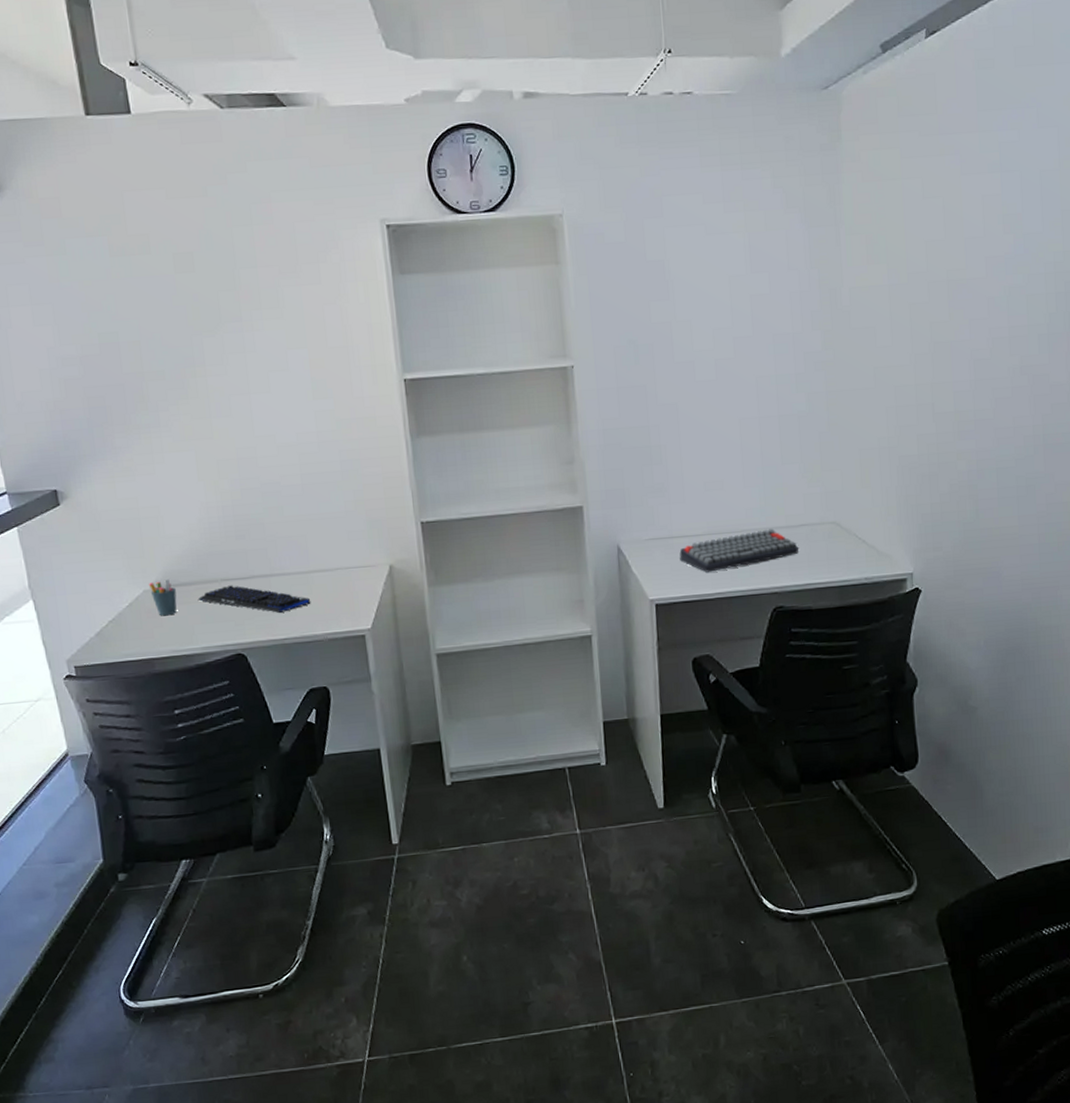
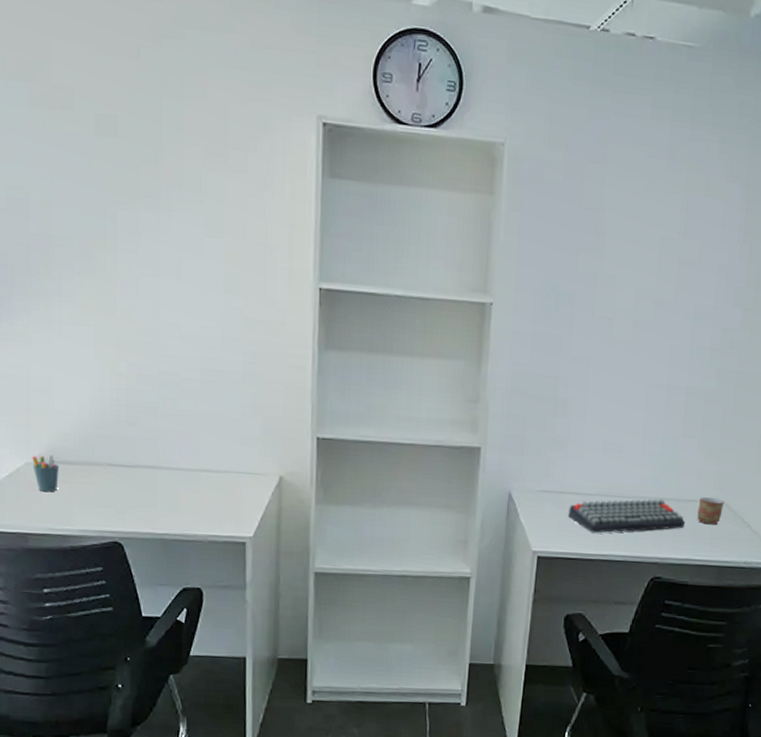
keyboard: present [197,585,311,613] -> none [80,471,196,507]
mug: none [809,519,835,546] -> present [697,497,725,525]

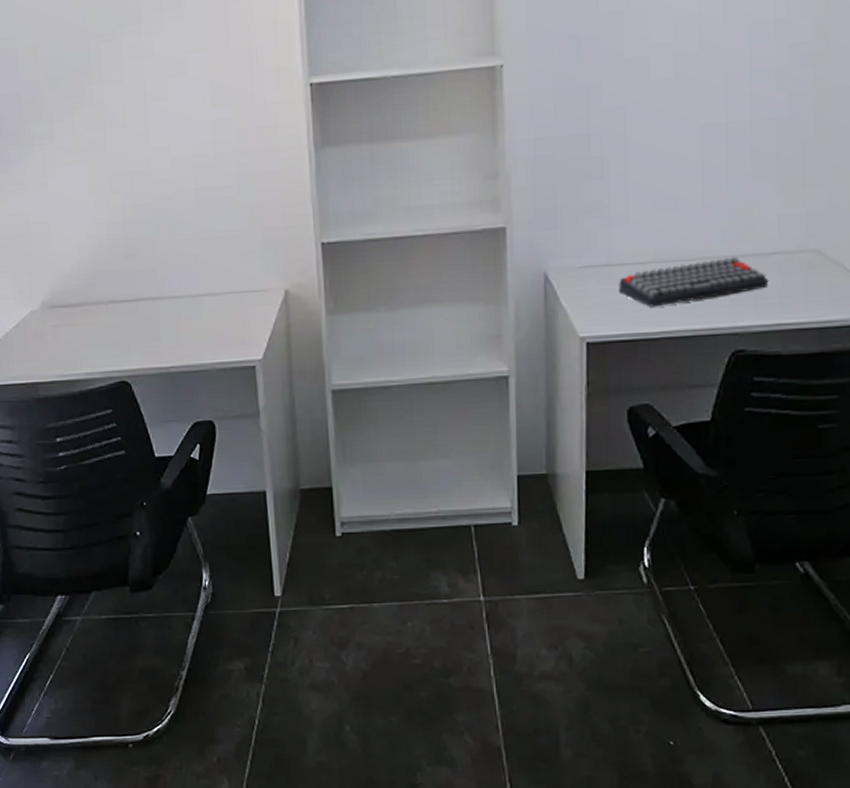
pen holder: present [31,454,59,492] -> none [35,299,63,339]
mug: present [697,497,725,525] -> none [783,246,818,279]

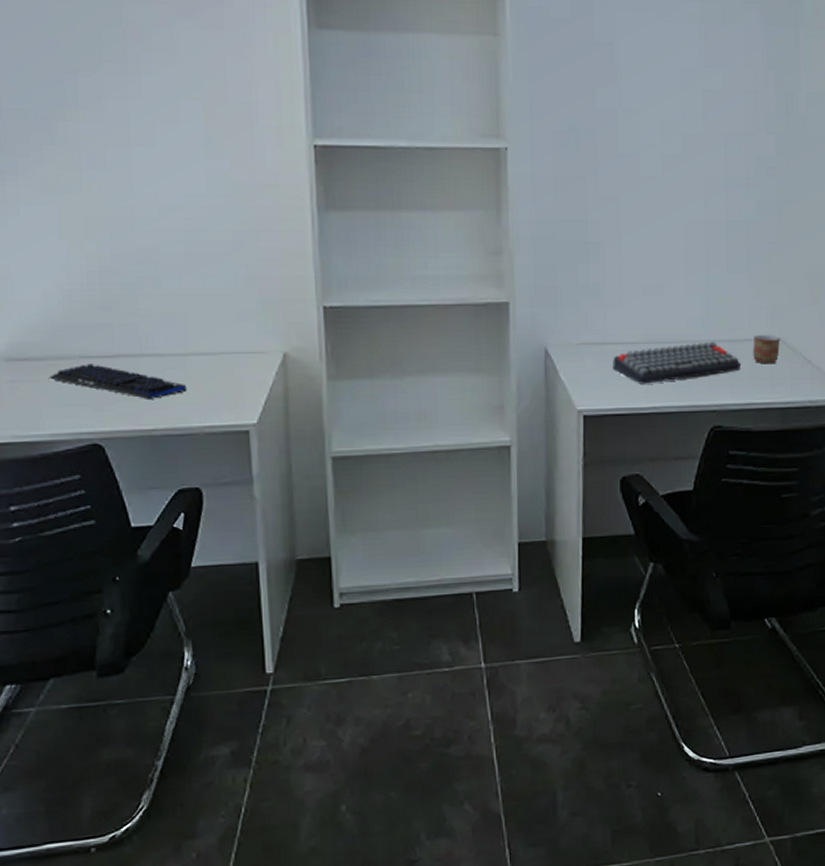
keyboard: none [84,307,200,339] -> present [48,364,187,399]
mug: none [783,246,818,279] -> present [753,335,781,364]

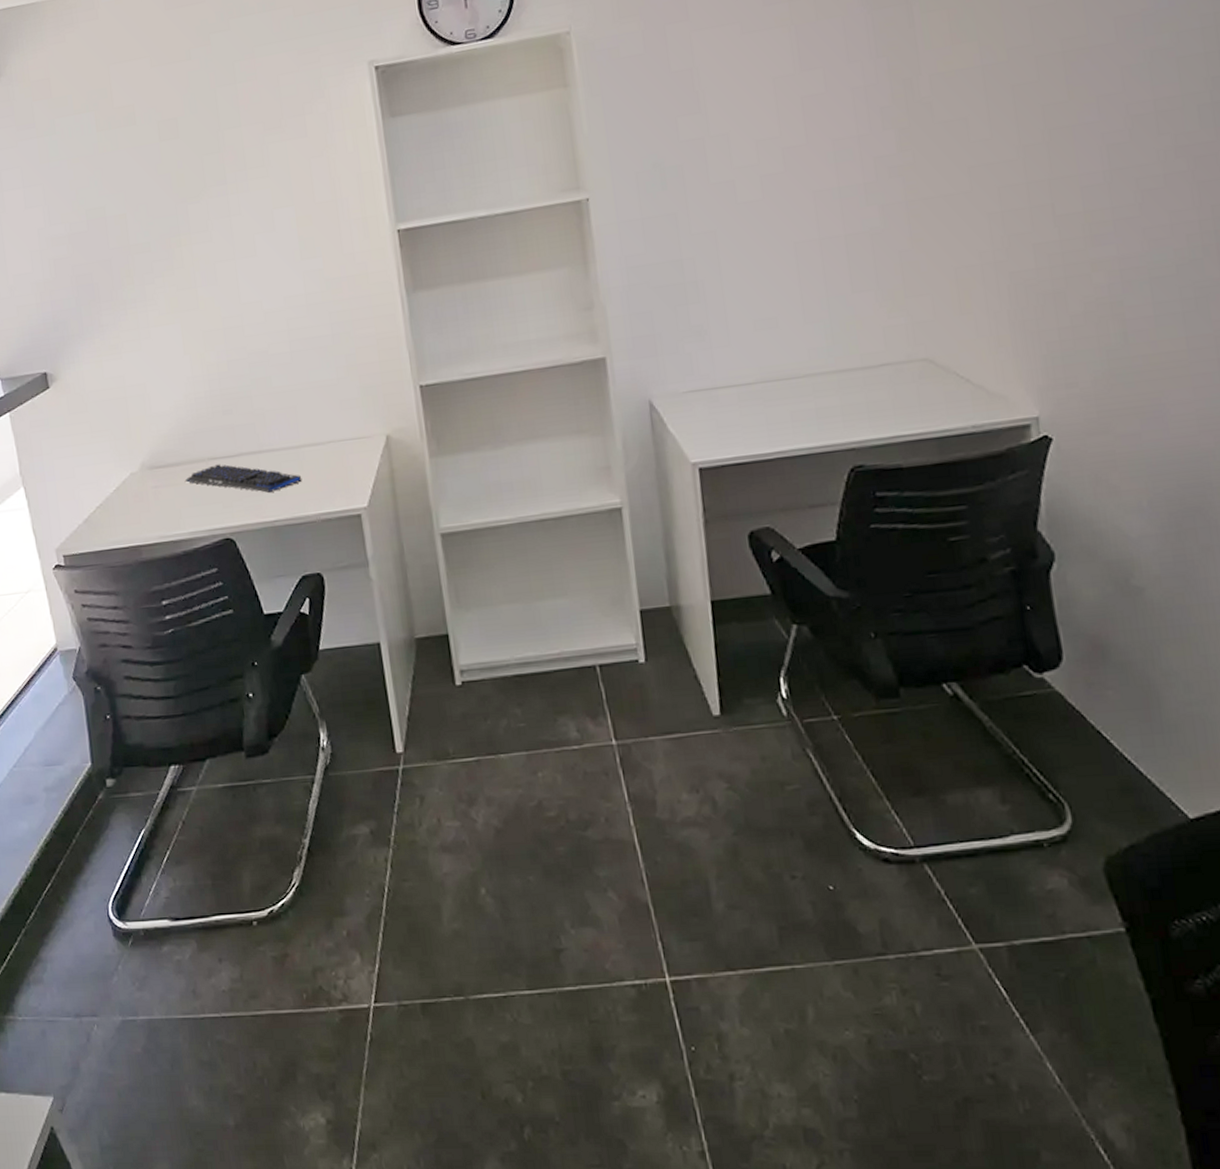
keyboard: present [613,341,742,384] -> none [726,371,881,428]
mug: present [753,335,781,364] -> none [893,355,928,390]

